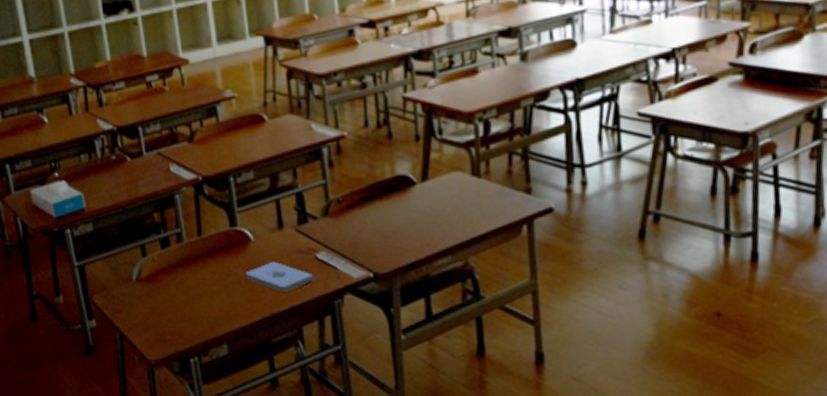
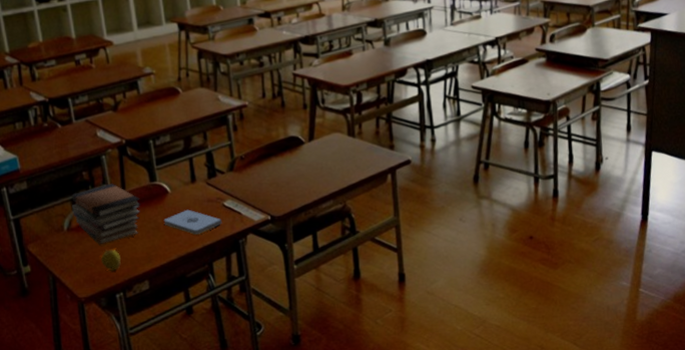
book stack: none [141,227,220,300] -> present [71,183,141,246]
apple: none [172,305,196,330] -> present [100,249,121,271]

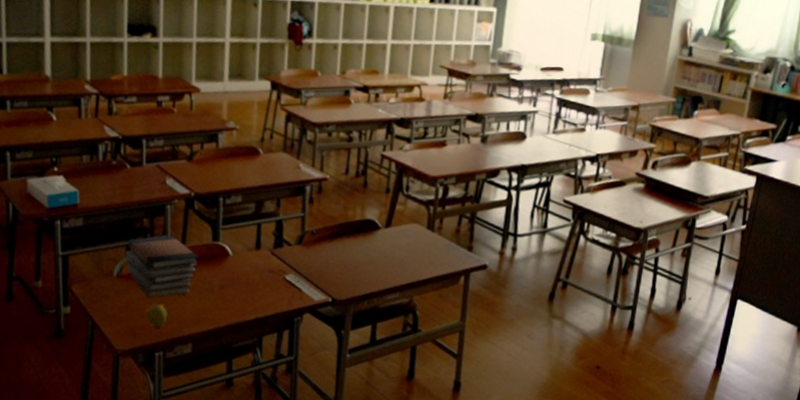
notepad: present [163,209,222,235] -> none [219,276,280,305]

